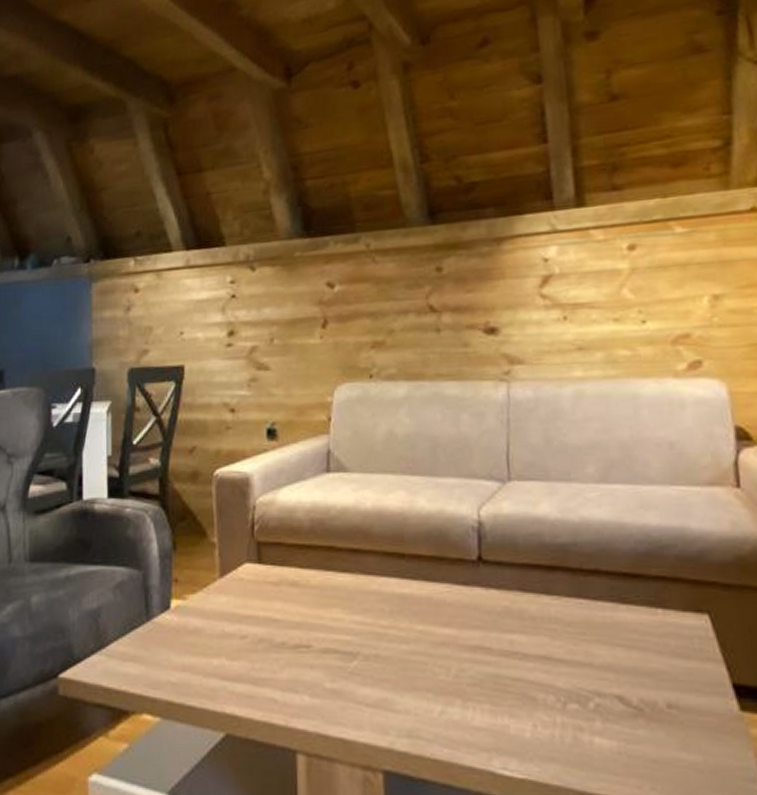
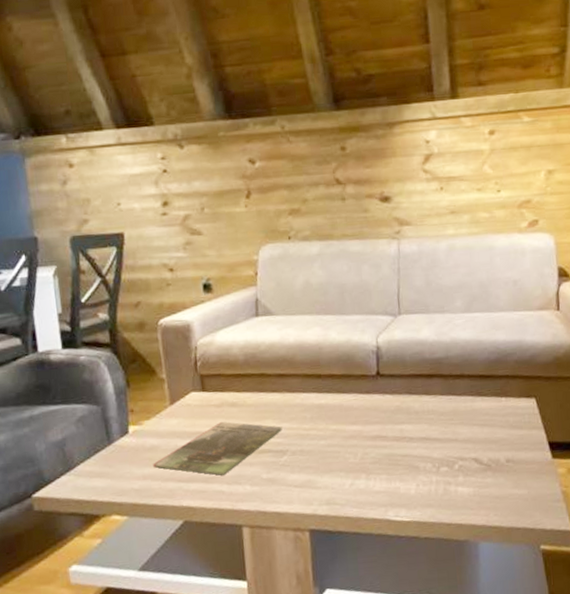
magazine: none [195,606,353,677] -> present [153,422,283,475]

